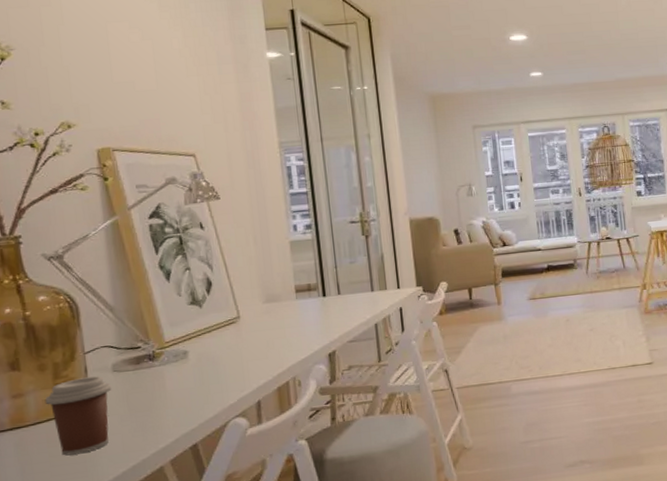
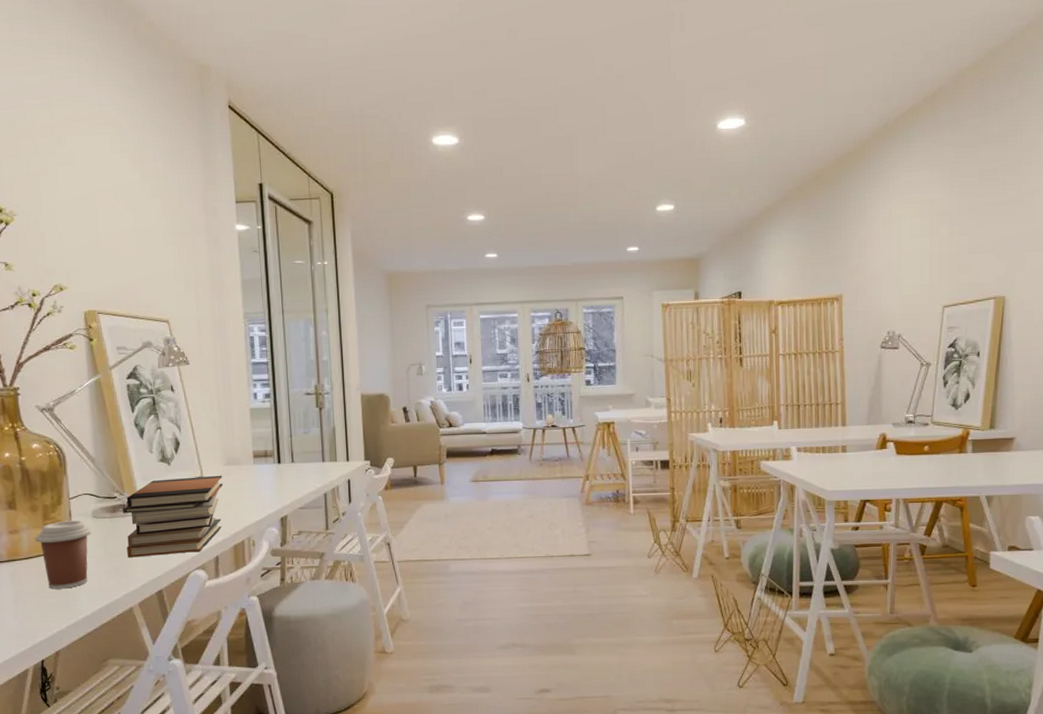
book stack: none [148,314,263,412] -> present [123,475,224,558]

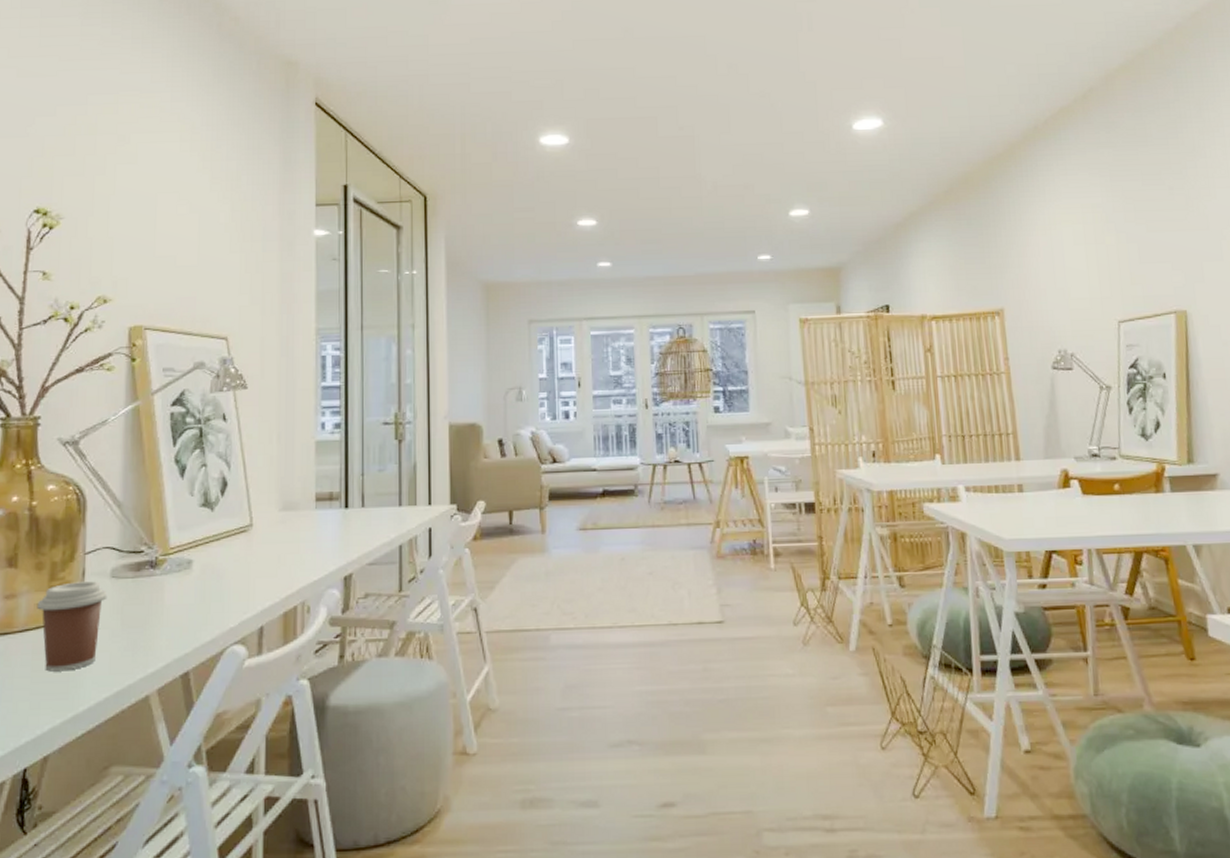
book stack: present [123,475,224,558] -> none [149,523,277,629]

